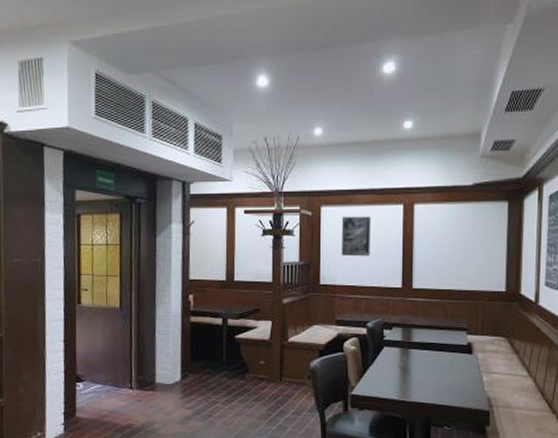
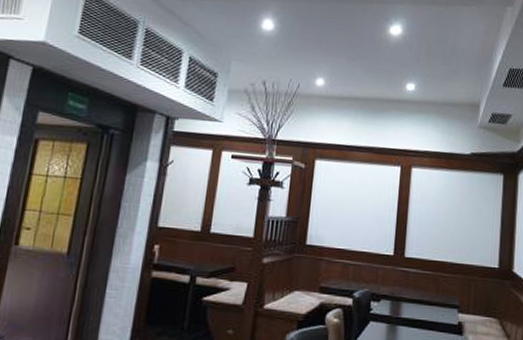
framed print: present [341,216,372,257] -> none [332,172,367,218]

